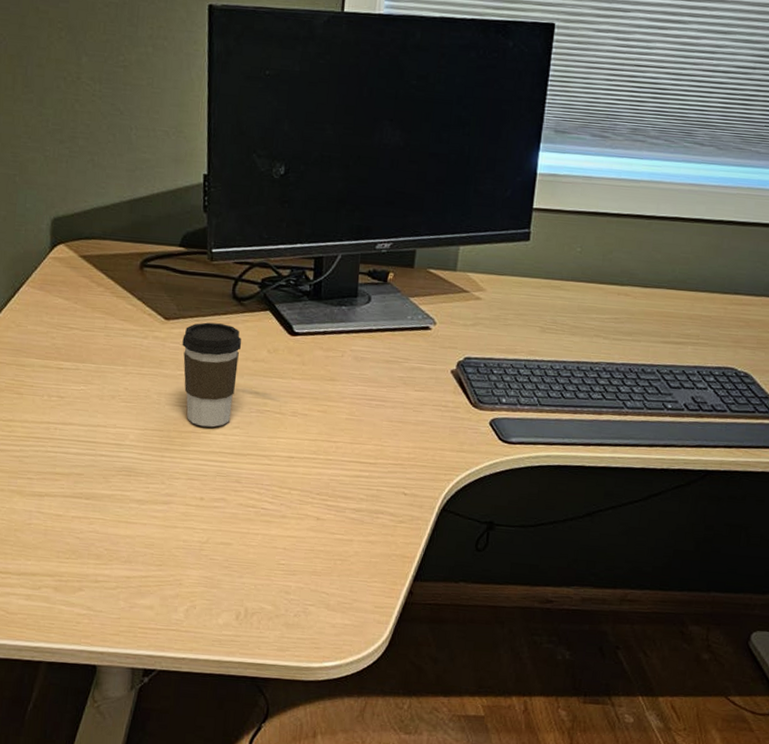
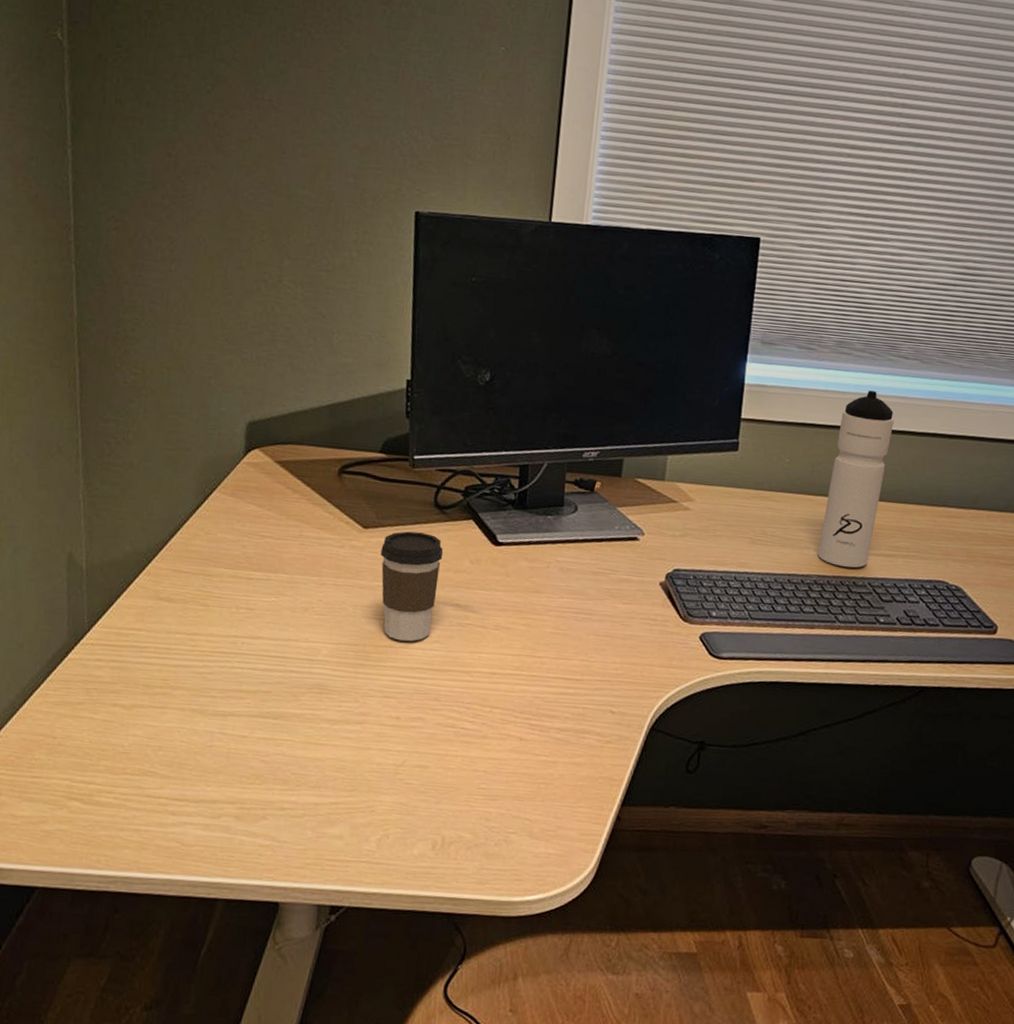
water bottle: none [607,178,687,356] -> present [818,391,894,568]

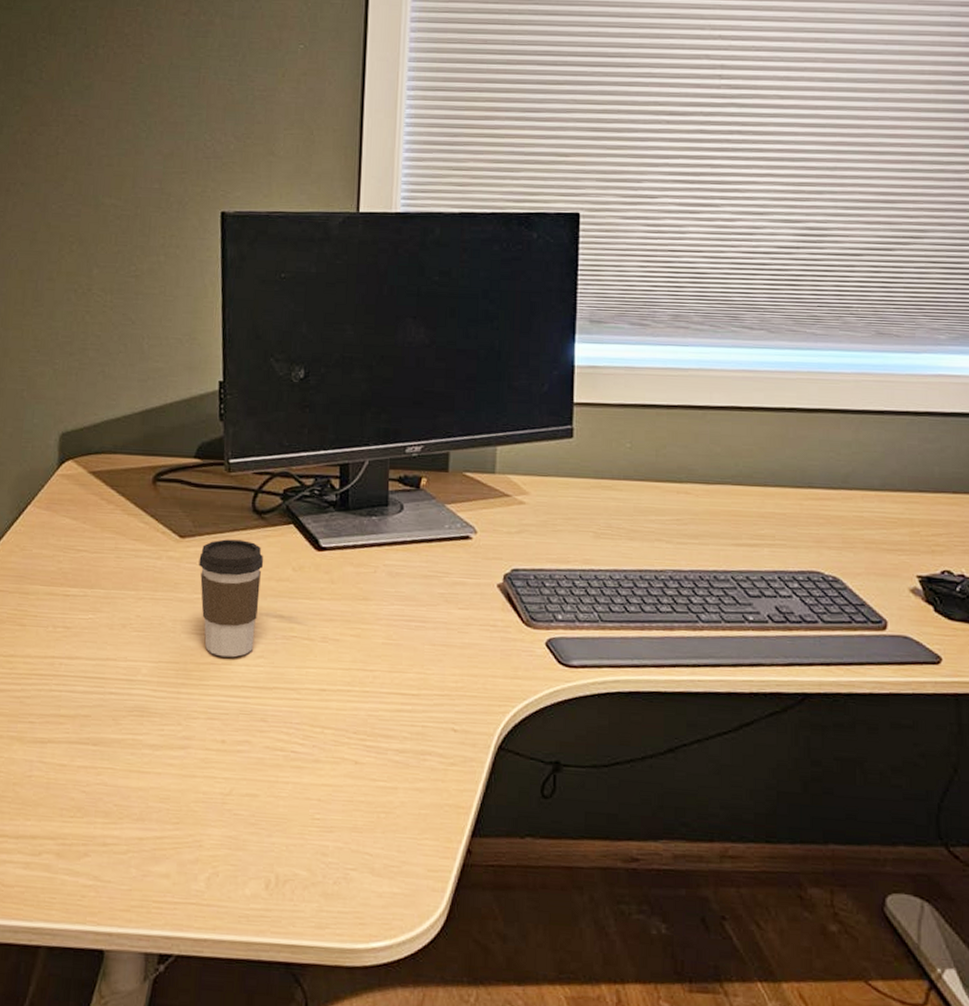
water bottle: present [818,391,894,568] -> none [671,366,743,561]

